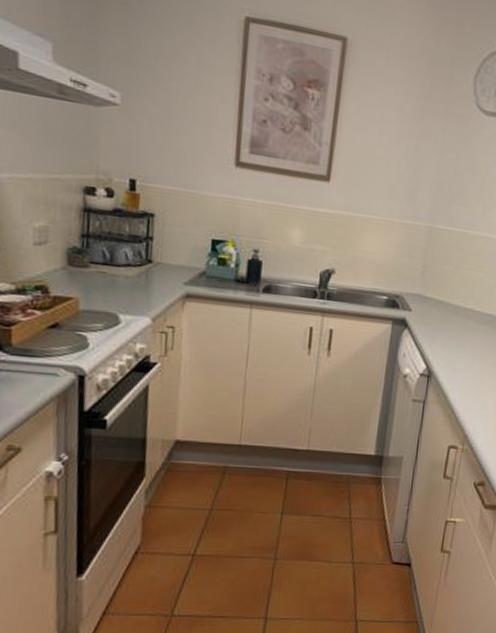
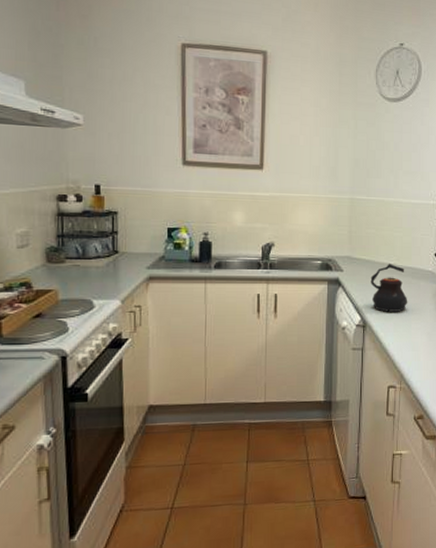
teapot: none [440,306,483,364] -> present [370,263,408,312]

